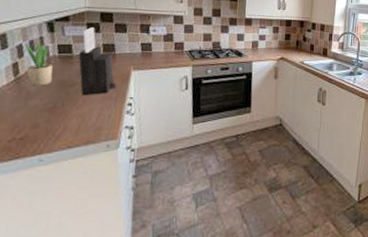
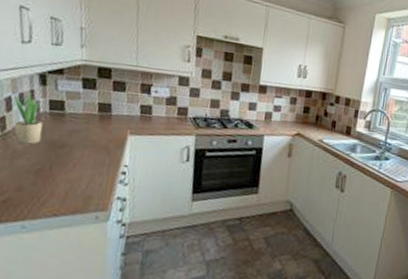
knife block: present [78,27,116,95] -> none [71,83,110,160]

